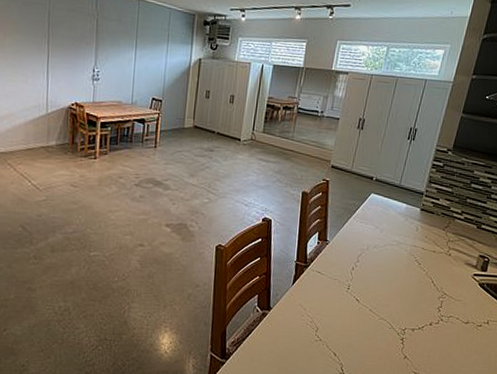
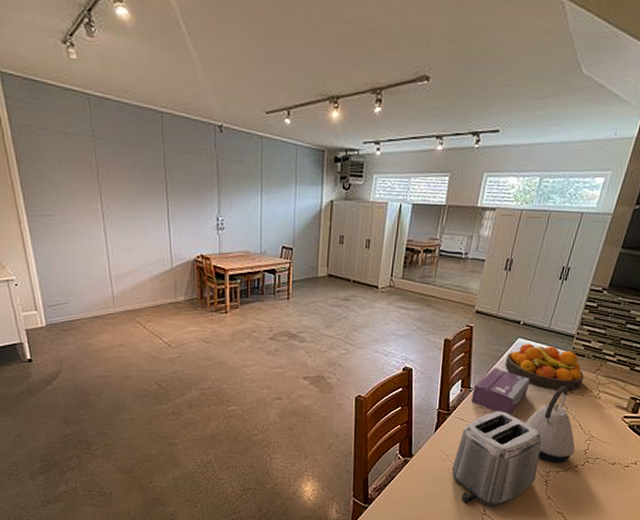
toaster: none [309,265,397,366] -> present [452,411,542,507]
tissue box: none [327,221,384,270] -> present [471,368,530,416]
fruit bowl: none [359,198,434,248] -> present [505,343,584,392]
kettle: none [379,241,429,320] -> present [525,385,575,463]

